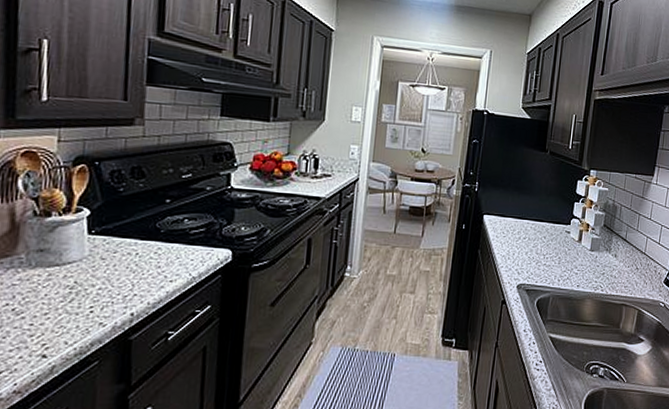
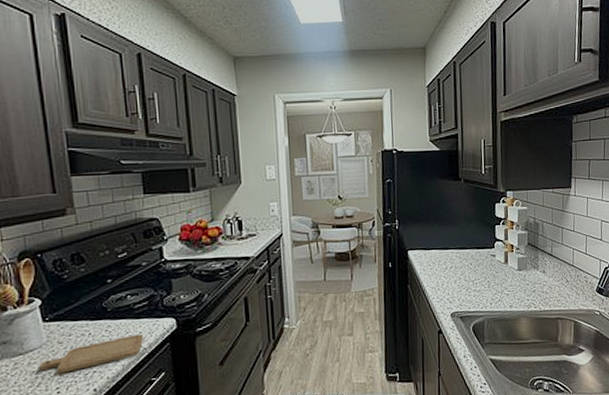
chopping board: none [75,261,195,292] -> present [39,333,144,374]

